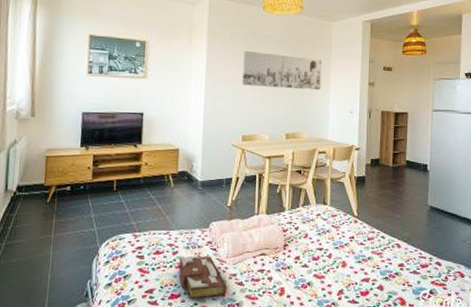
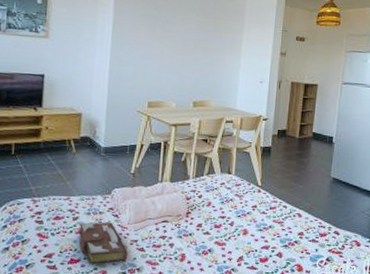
wall art: present [241,50,322,90] -> none [149,12,234,58]

